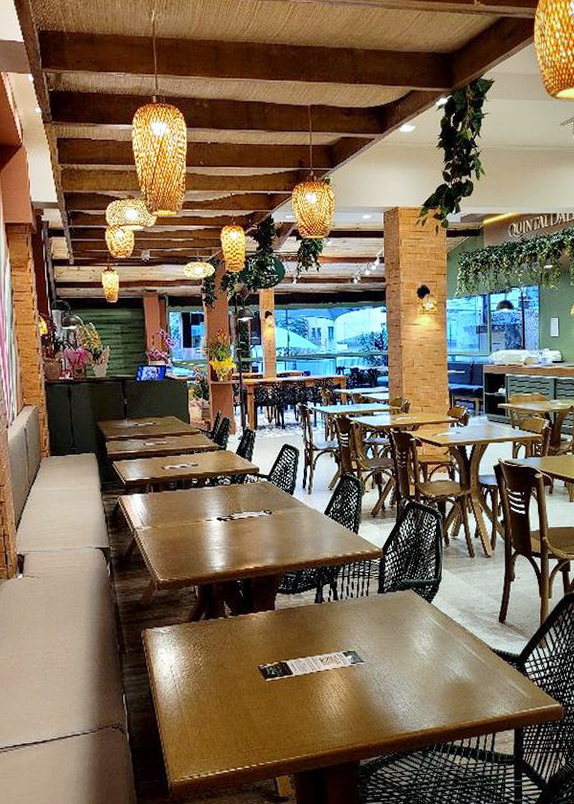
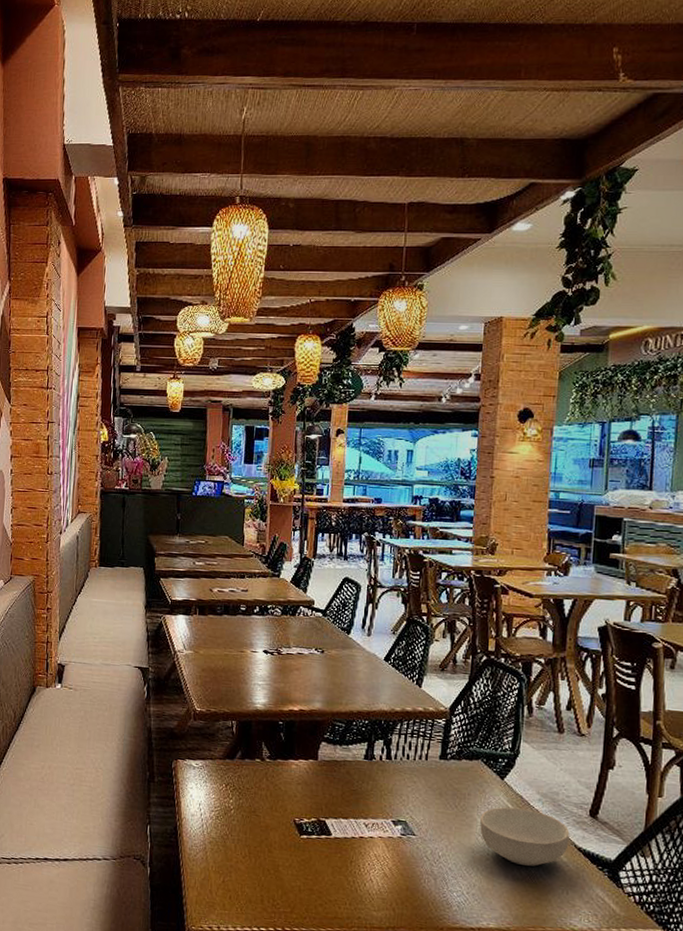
cereal bowl: none [414,624,485,672] -> present [479,807,570,867]

